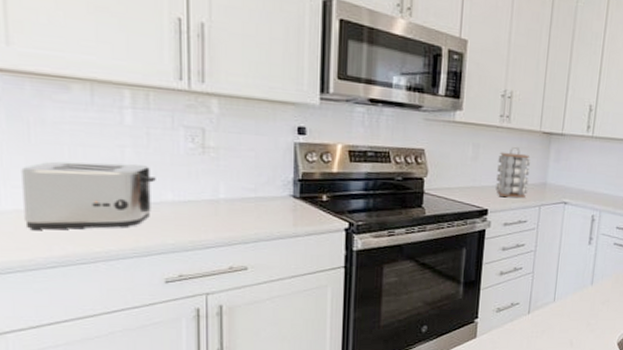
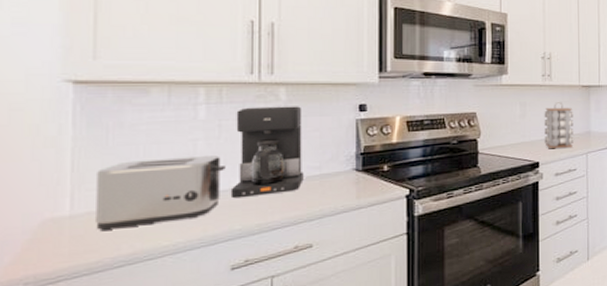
coffee maker: none [162,116,238,213] -> present [230,106,304,199]

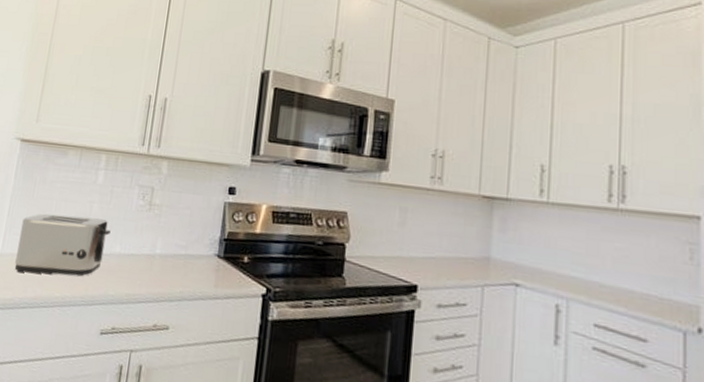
coffee maker: present [230,106,304,199] -> none [110,177,179,268]
spice rack: present [543,101,574,149] -> none [425,211,468,275]

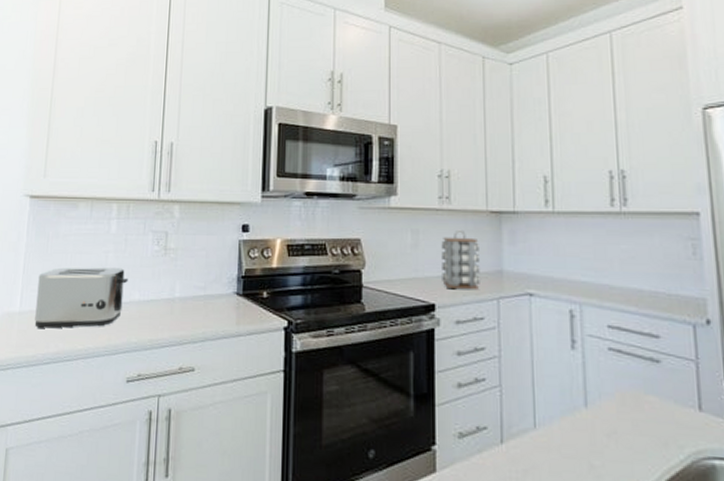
spice rack: none [425,211,468,275] -> present [440,229,480,290]

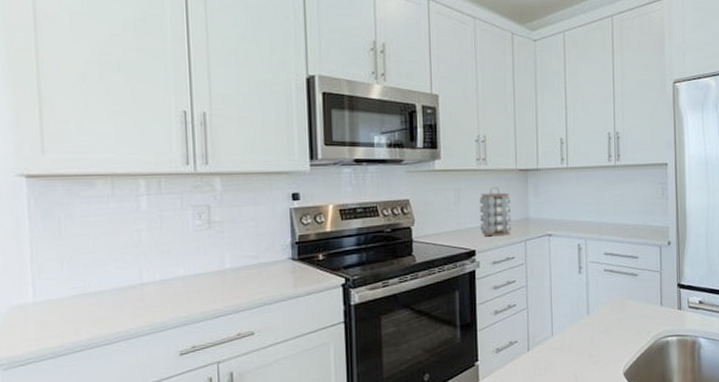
toaster: present [34,267,128,329] -> none [53,246,169,318]

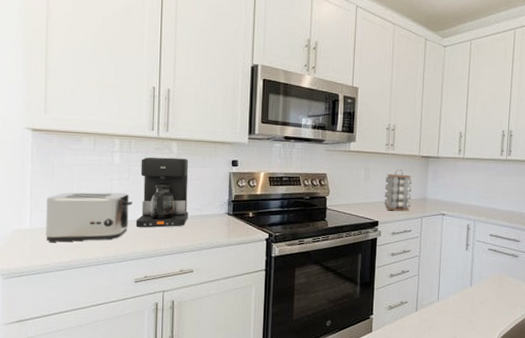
toaster: none [53,246,169,318] -> present [46,192,133,243]
coffee maker: none [174,196,242,287] -> present [135,157,189,228]

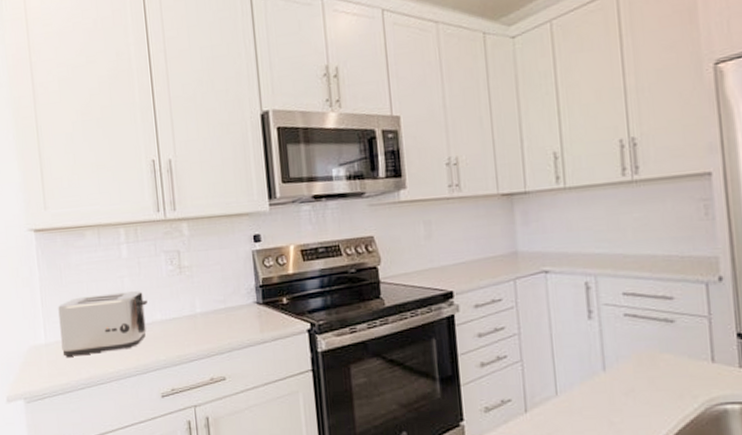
coffee maker: present [135,157,189,228] -> none [150,240,212,331]
spice rack: present [383,168,412,212] -> none [454,215,496,275]

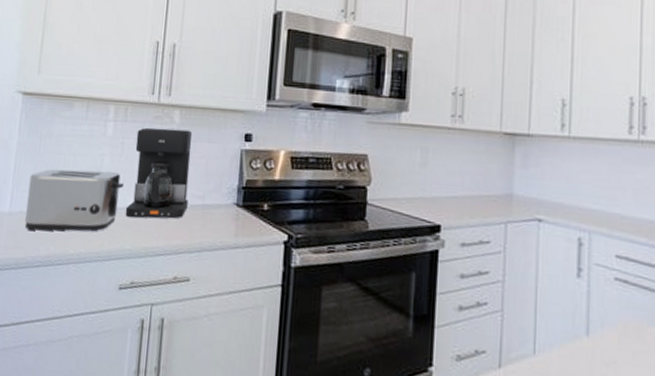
coffee maker: none [150,240,212,331] -> present [125,127,193,219]

